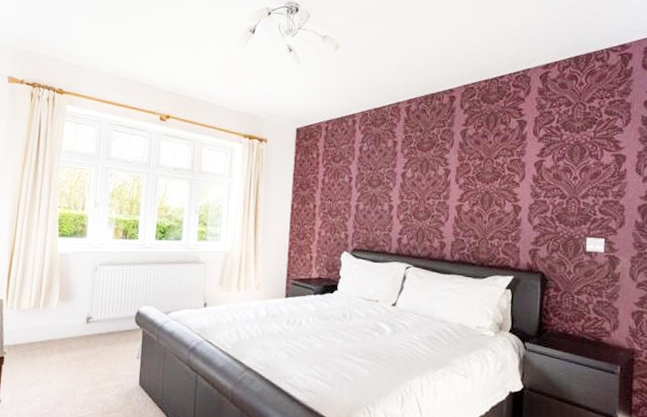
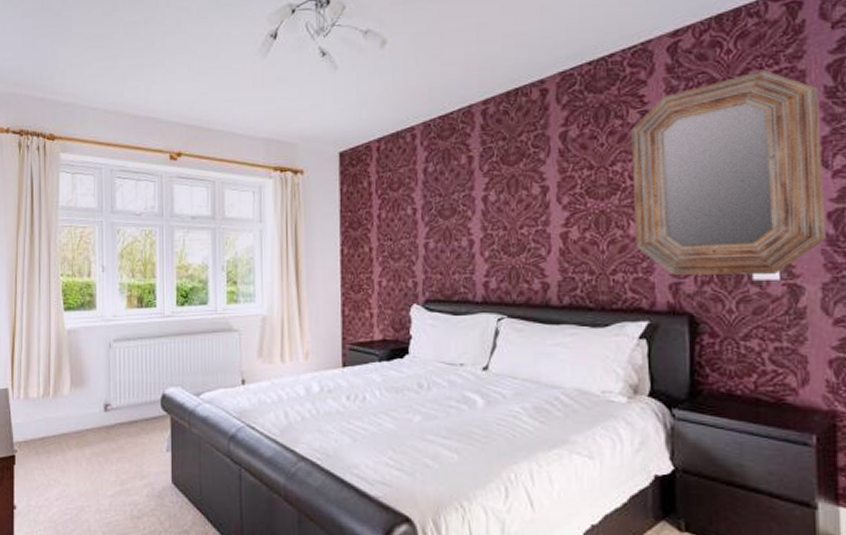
home mirror: none [508,99,638,249] -> present [631,69,826,276]

